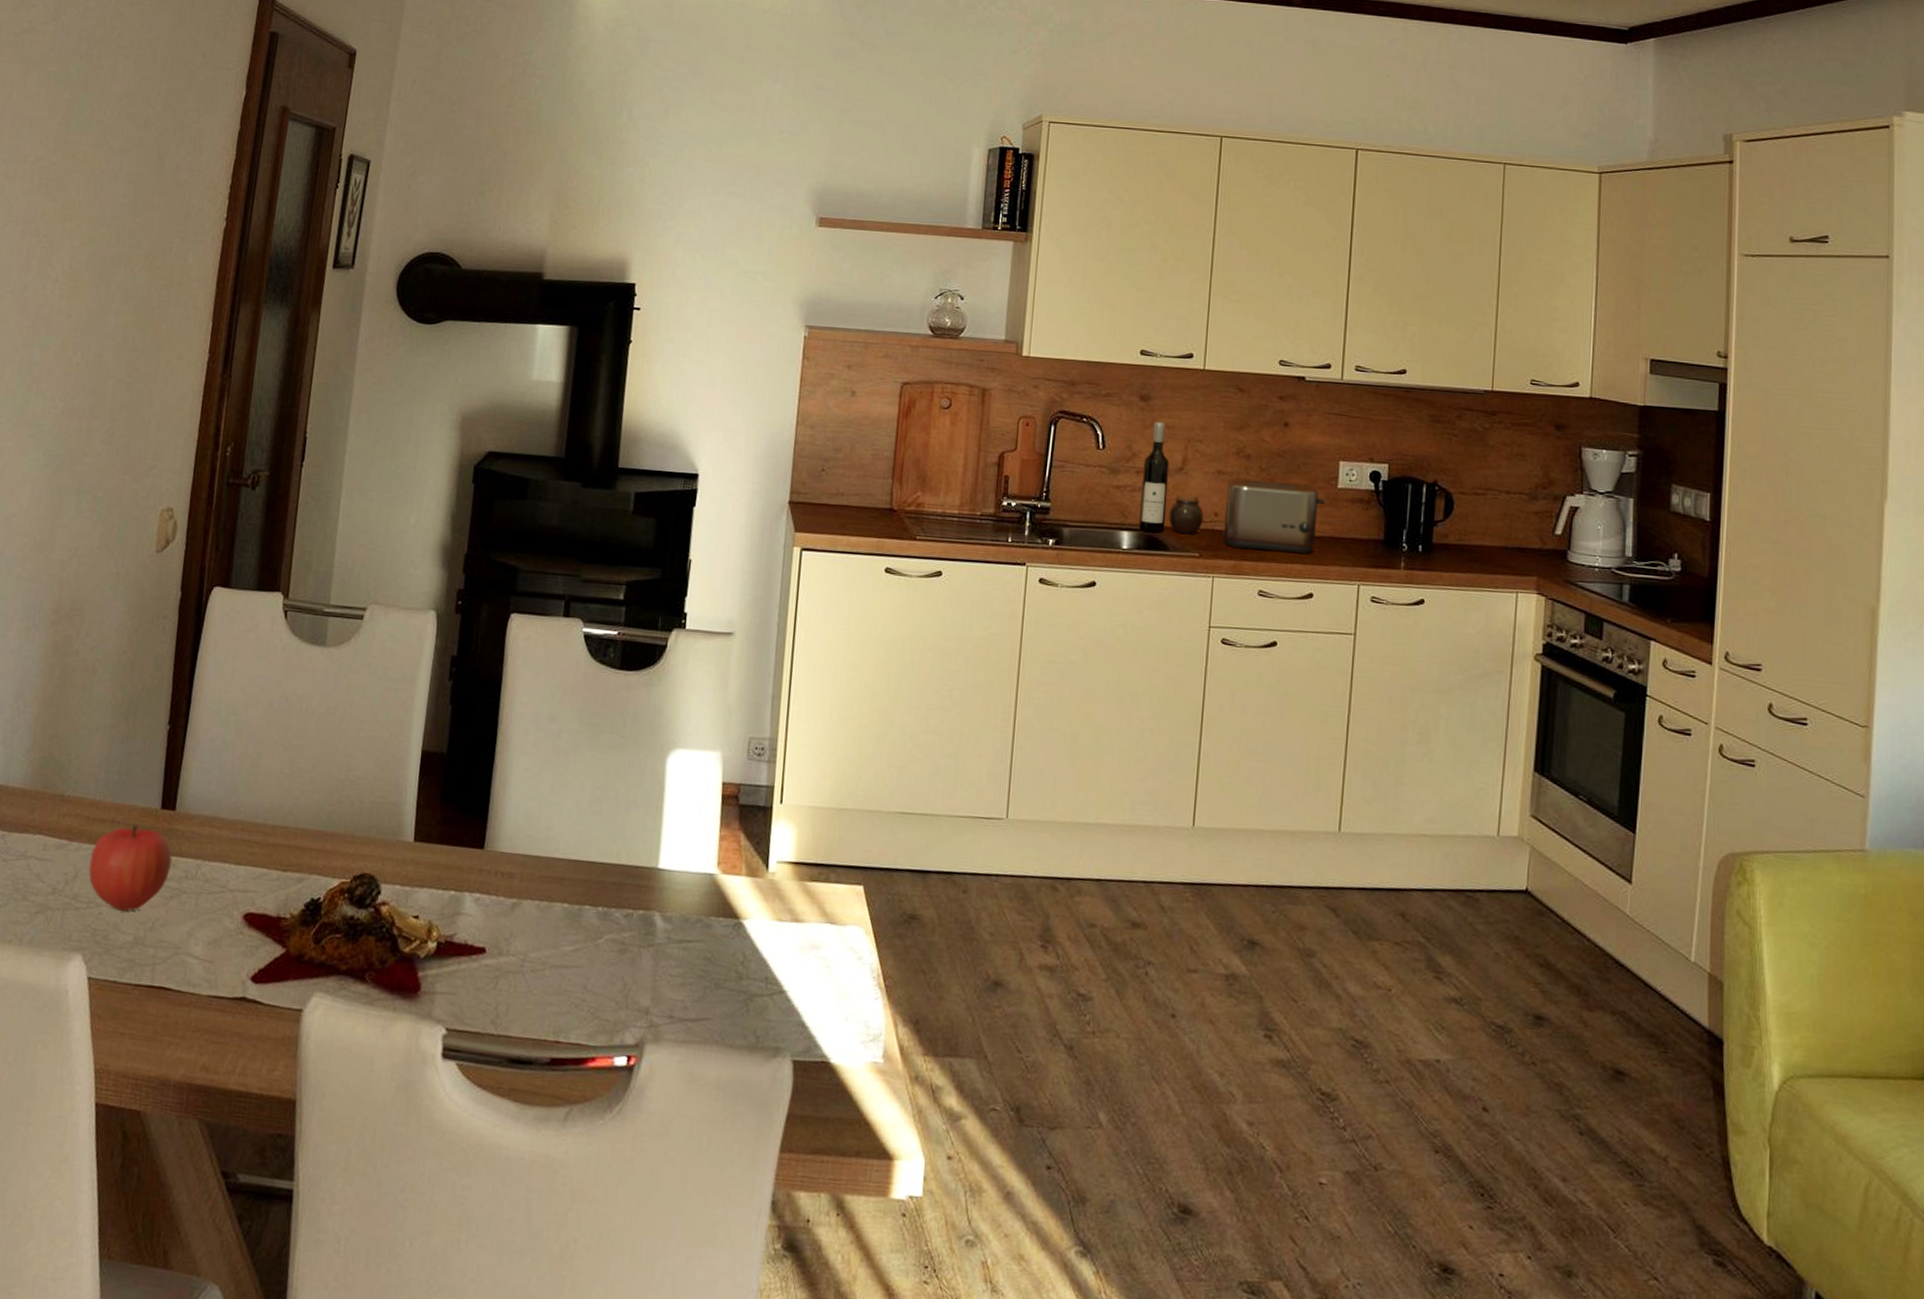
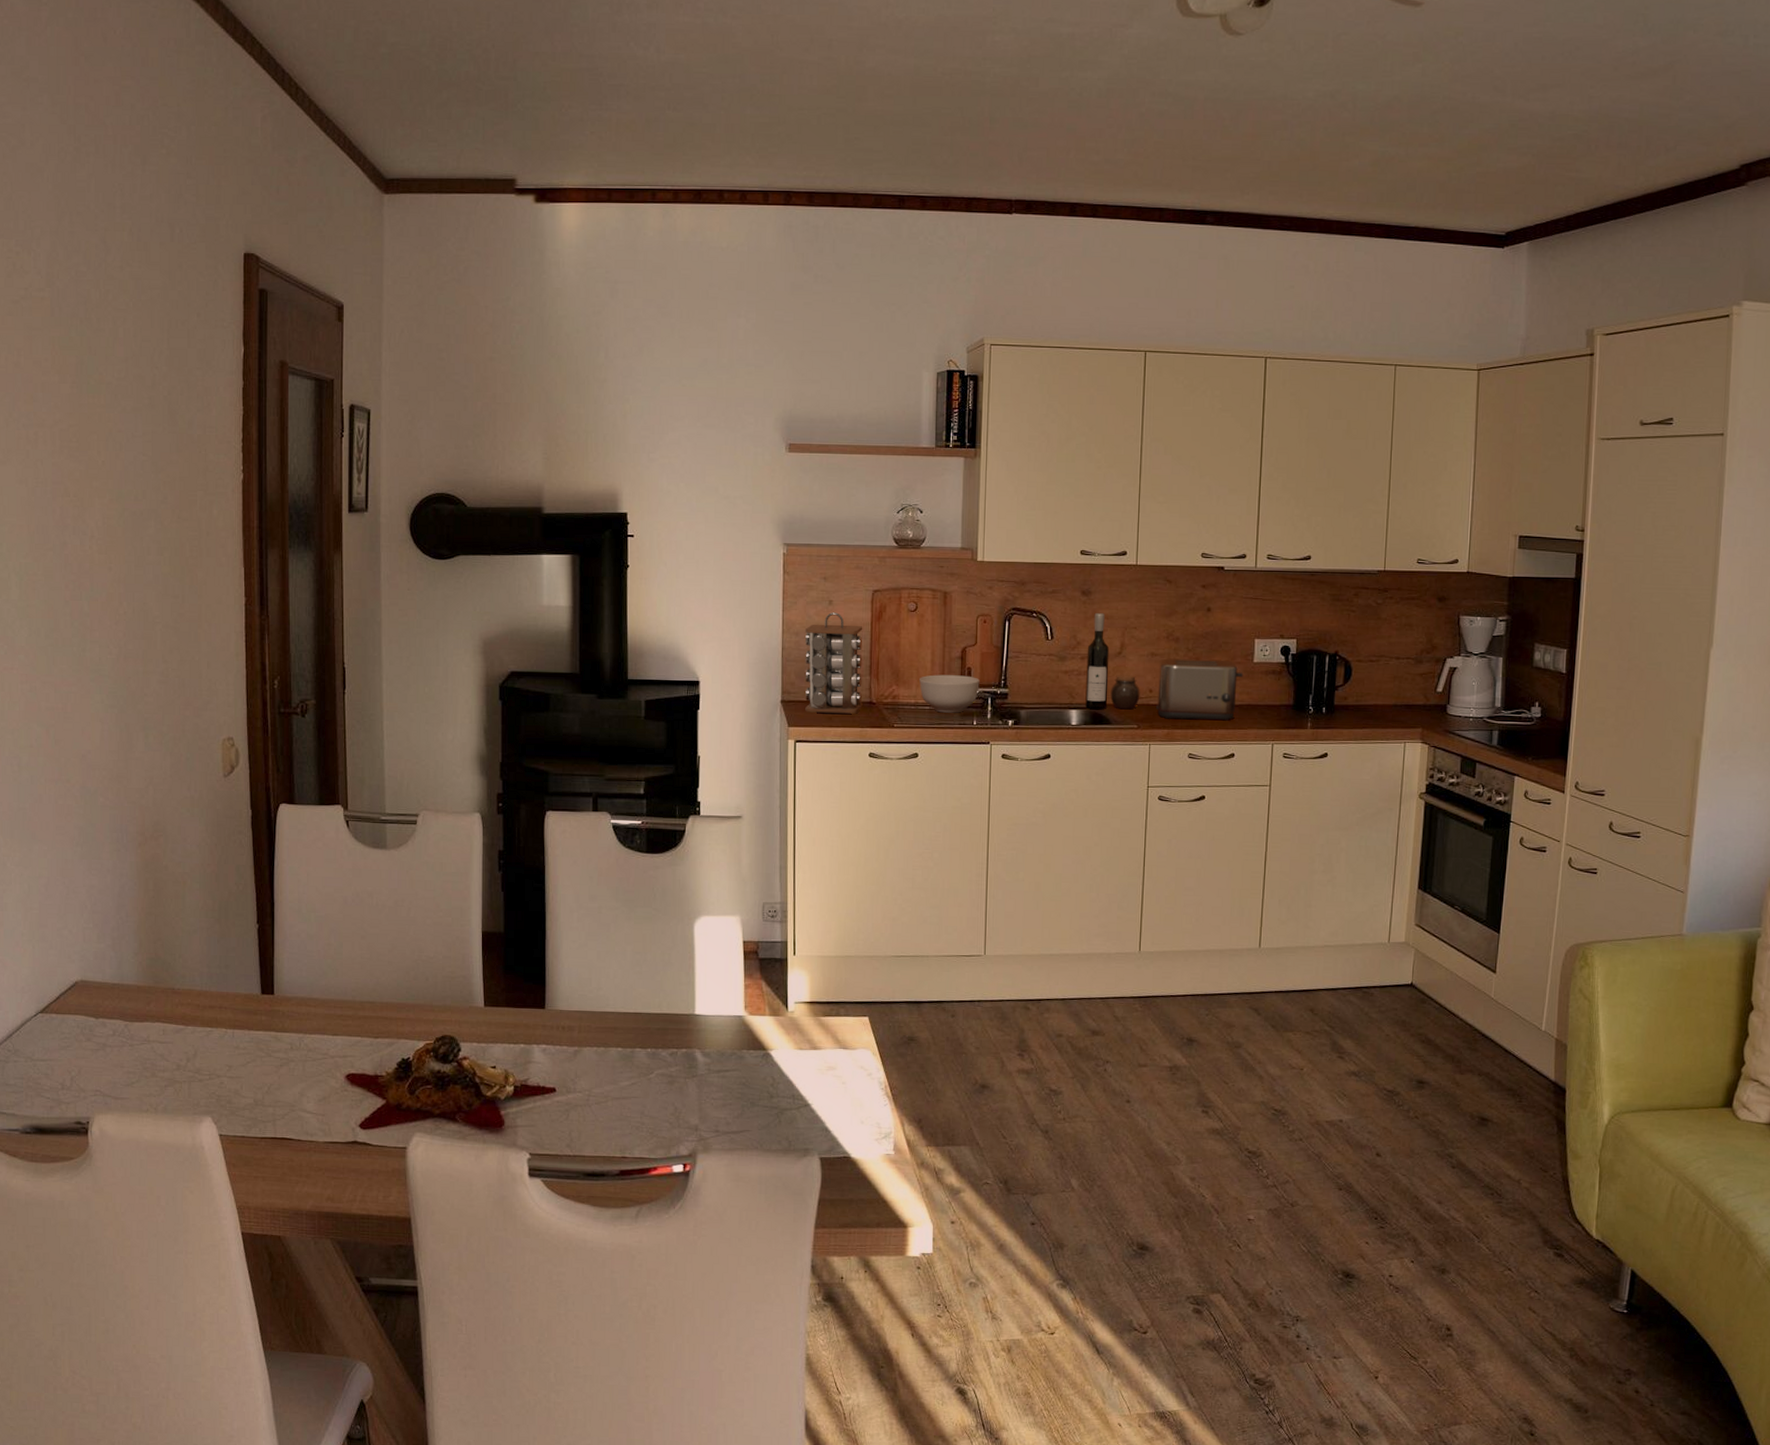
fruit: present [88,823,172,911] -> none [205,1007,277,1080]
spice rack: none [815,405,888,522] -> present [804,612,863,715]
bowl: none [947,481,1018,527] -> present [918,674,980,713]

